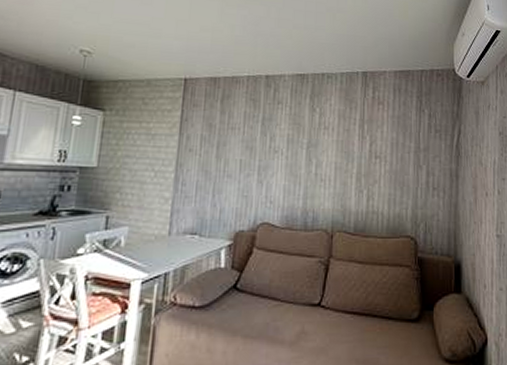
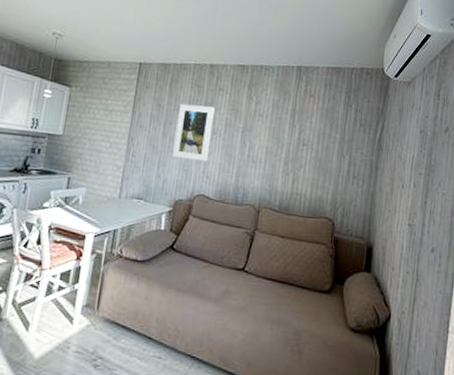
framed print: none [229,121,274,185] -> present [173,103,215,162]

